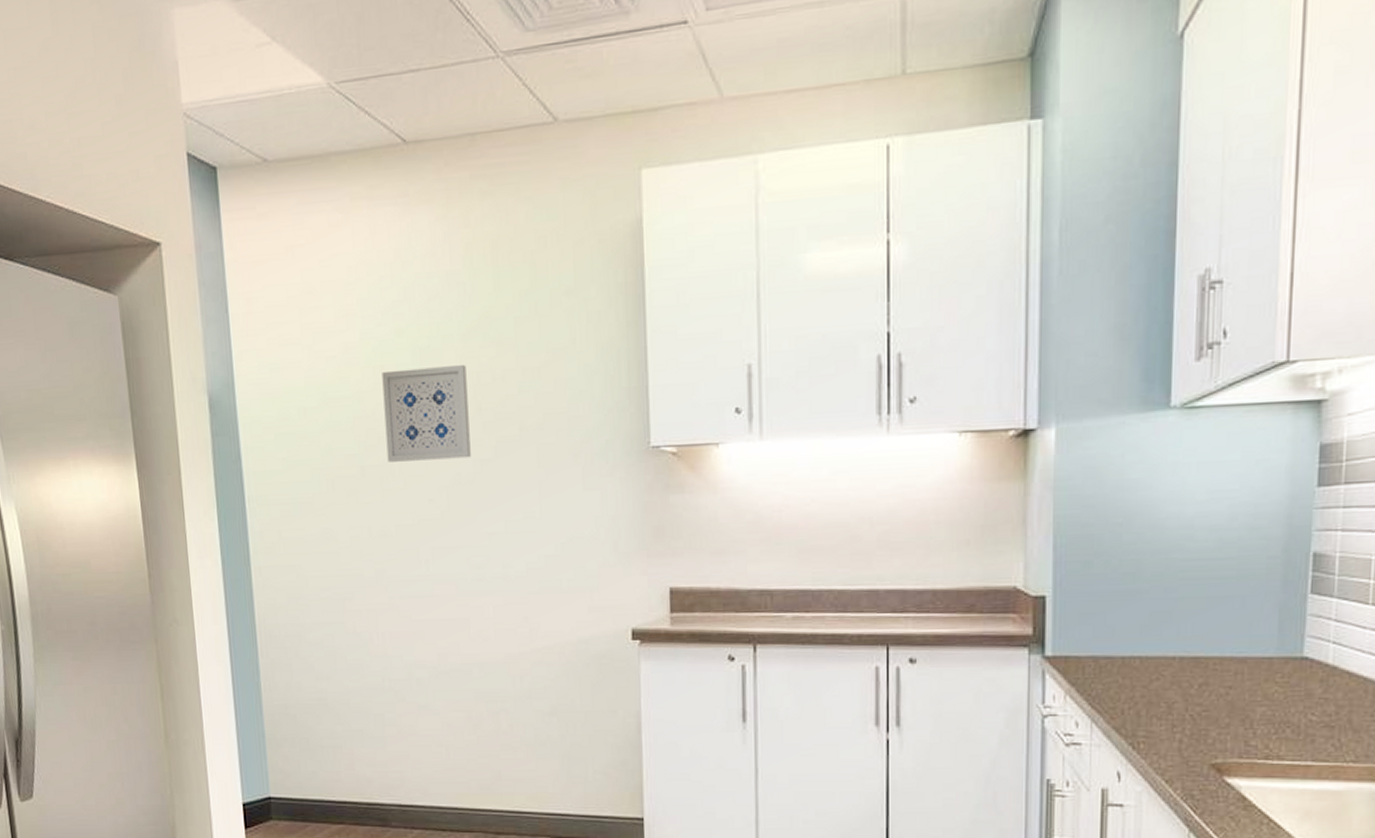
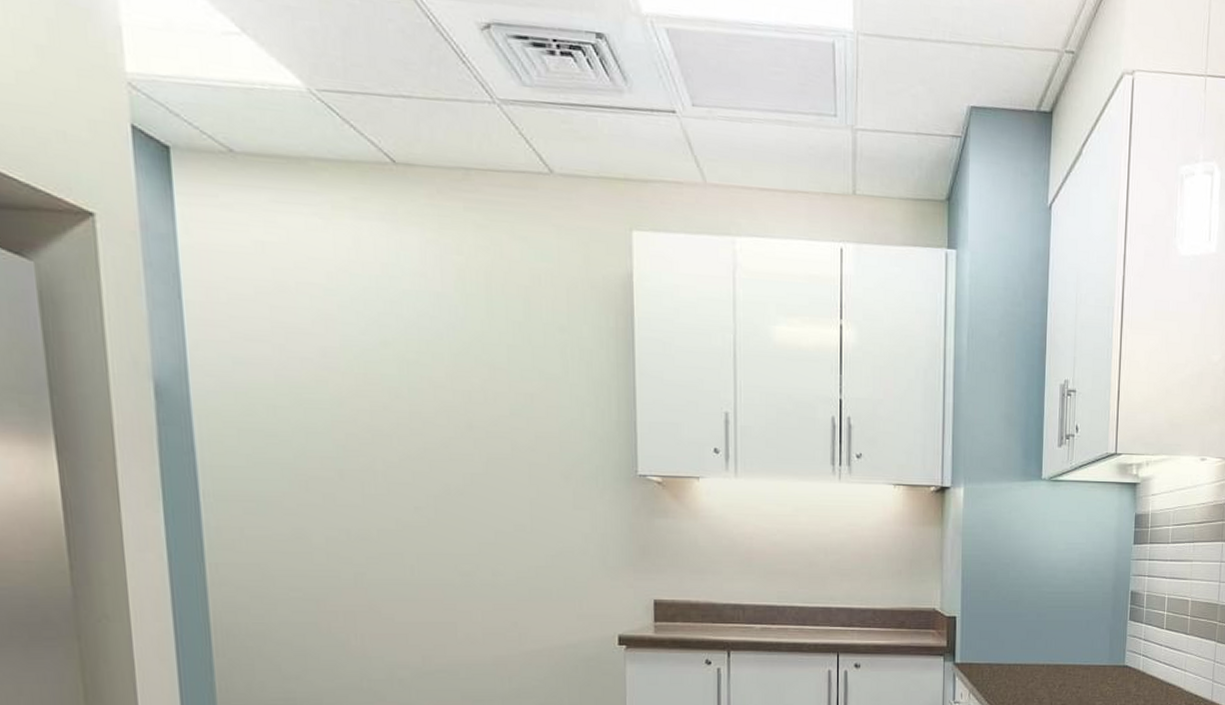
wall art: present [382,364,471,462] -> none [365,380,461,471]

